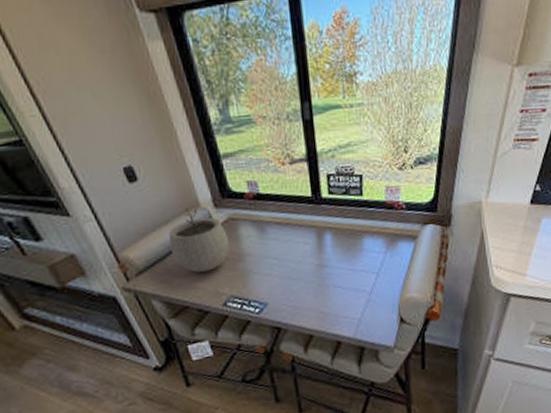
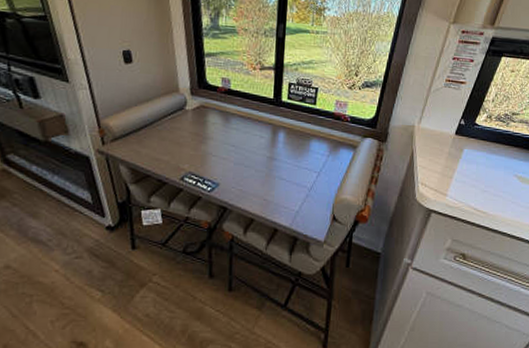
plant pot: present [168,207,229,272] -> none [146,91,197,148]

